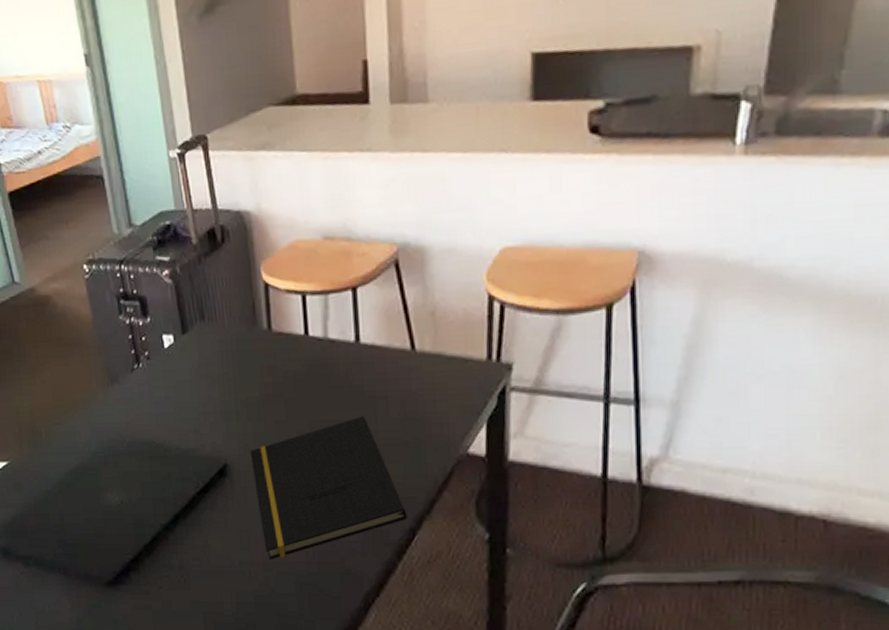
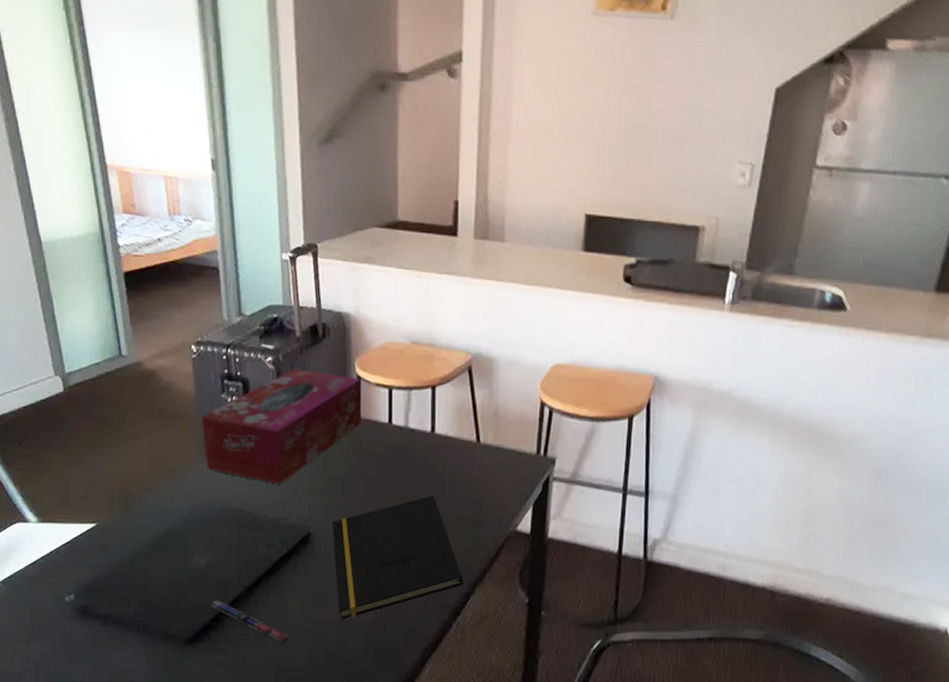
tissue box: none [100,280,273,411] -> present [201,369,362,484]
pen: none [128,540,213,585] -> present [210,601,289,642]

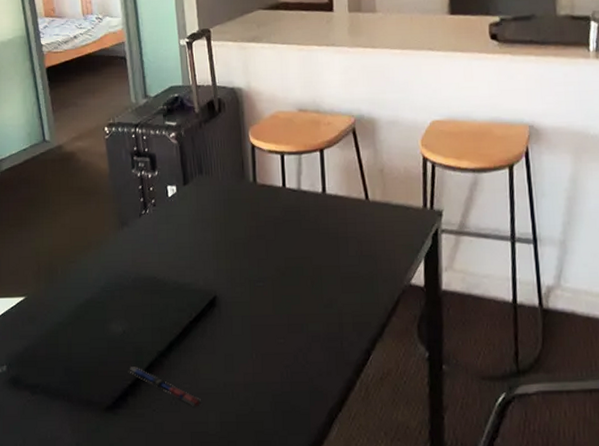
tissue box: present [201,369,362,484] -> none [115,142,258,250]
notepad: present [331,495,464,620] -> none [235,254,364,381]

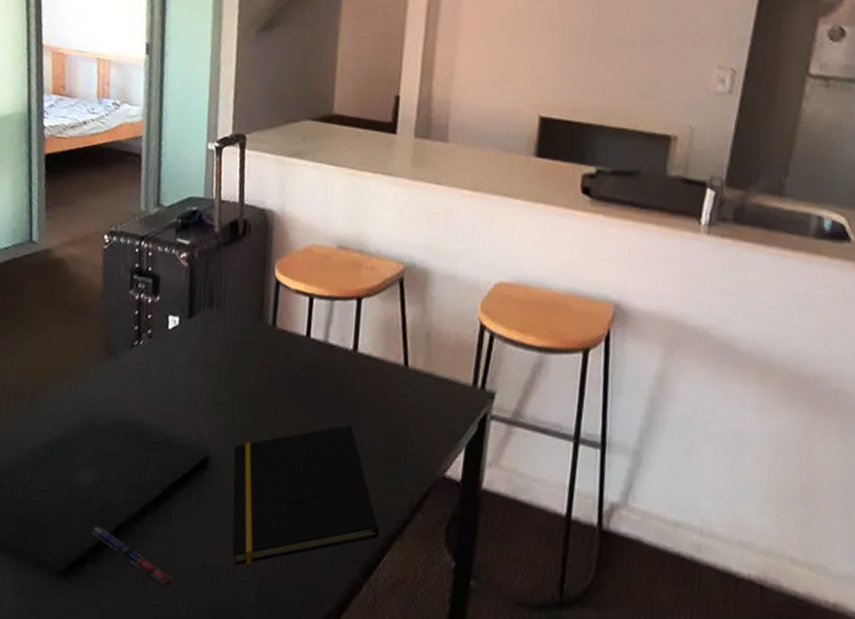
notepad: none [235,254,364,381] -> present [232,425,379,566]

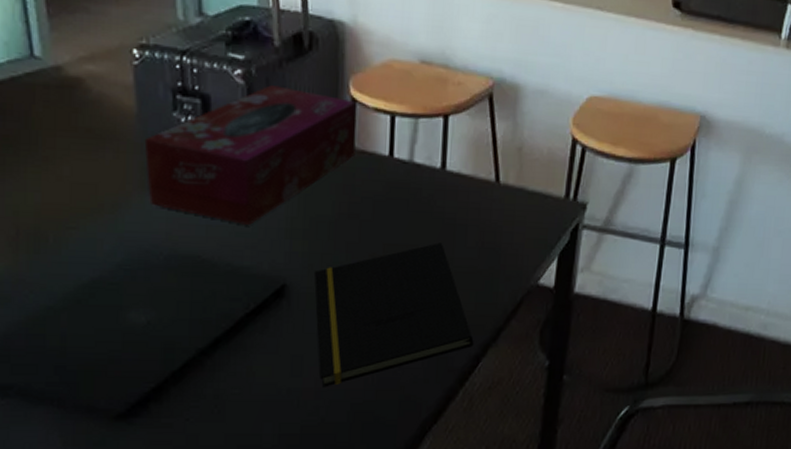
pen: present [91,526,173,586] -> none [151,366,254,415]
tissue box: none [104,267,280,396] -> present [144,85,356,225]

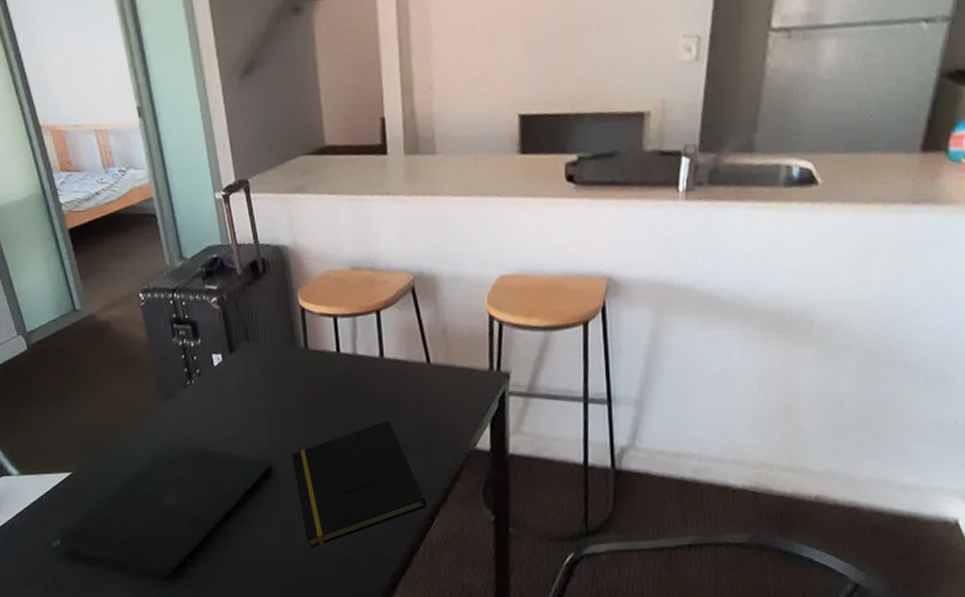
tissue box: present [144,85,356,225] -> none [156,306,310,421]

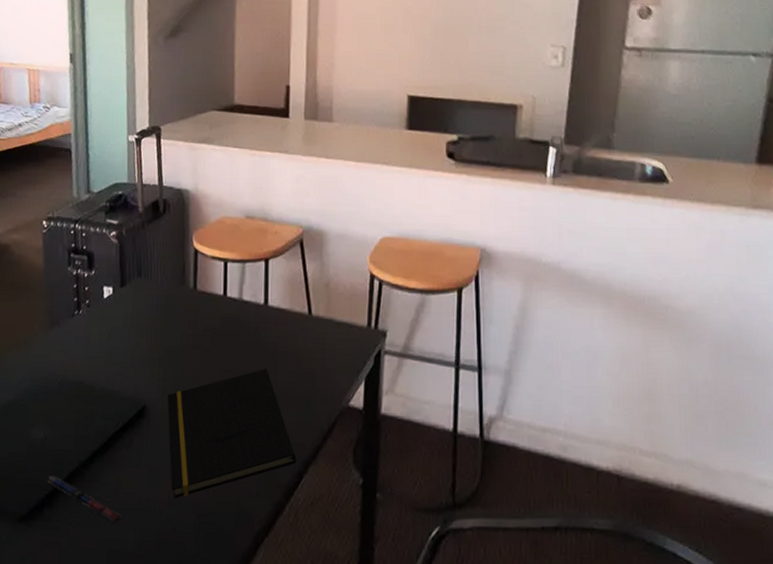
pen: none [185,537,261,573] -> present [46,476,121,522]

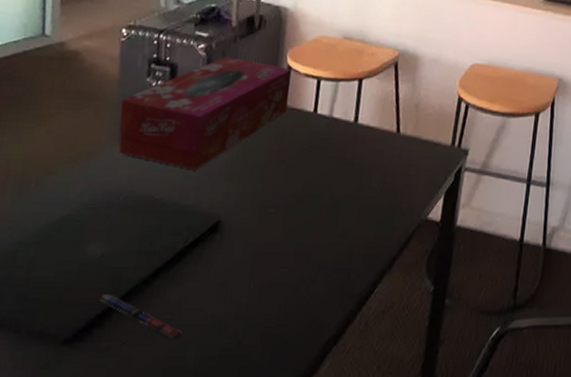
tissue box: none [48,243,198,355] -> present [118,56,291,170]
notepad: present [167,368,297,499] -> none [240,183,372,312]

